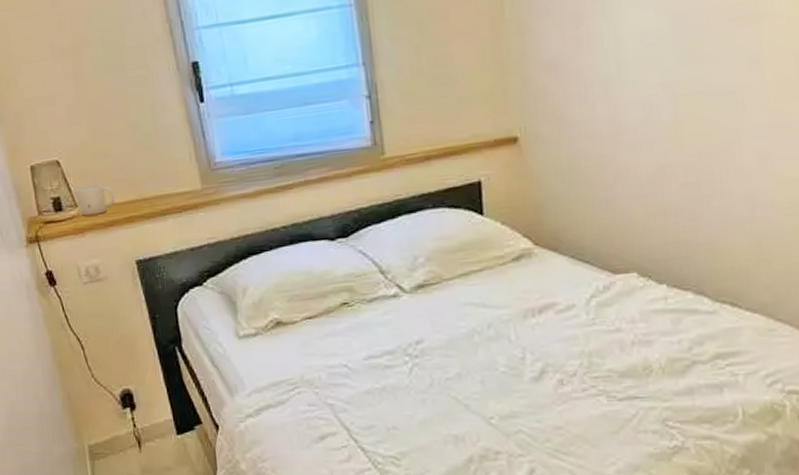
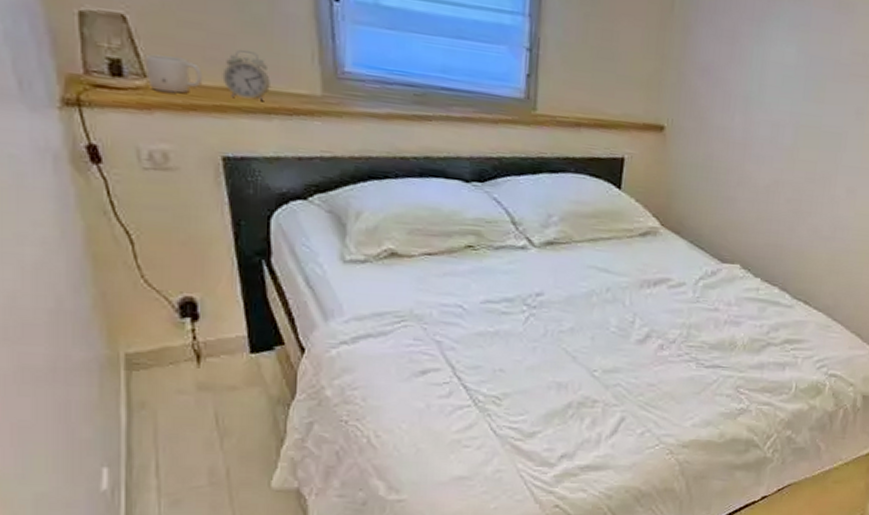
alarm clock: none [127,165,163,207] -> present [222,50,270,100]

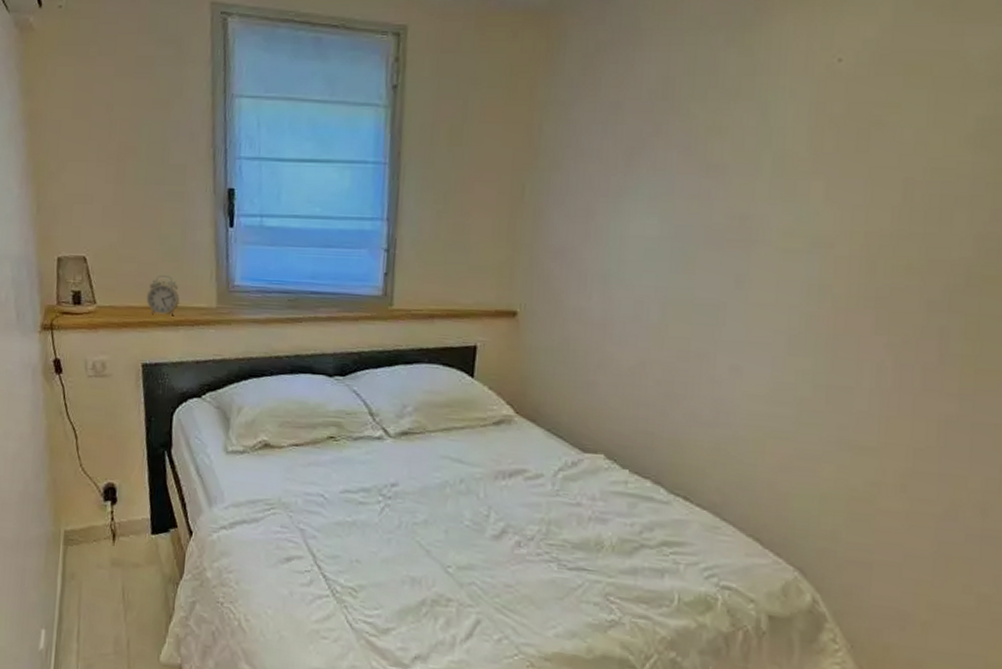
mug: present [144,53,203,94] -> none [95,285,133,314]

